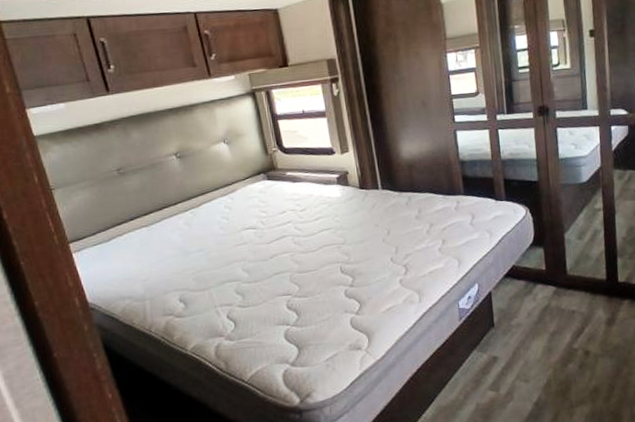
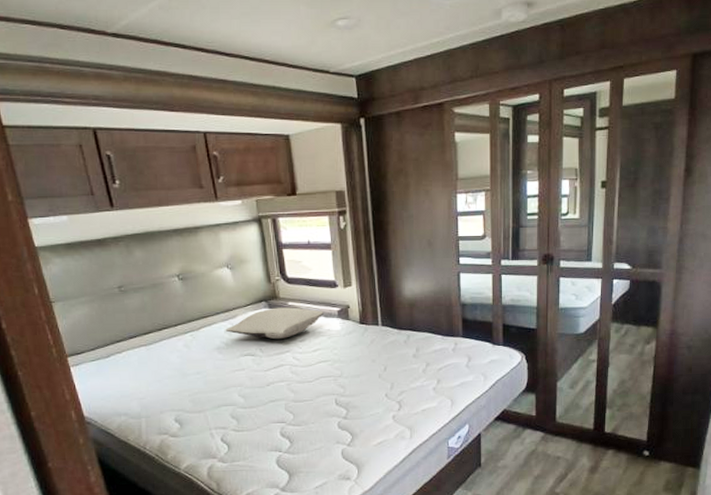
pillow: none [225,177,323,211] -> present [225,307,323,340]

